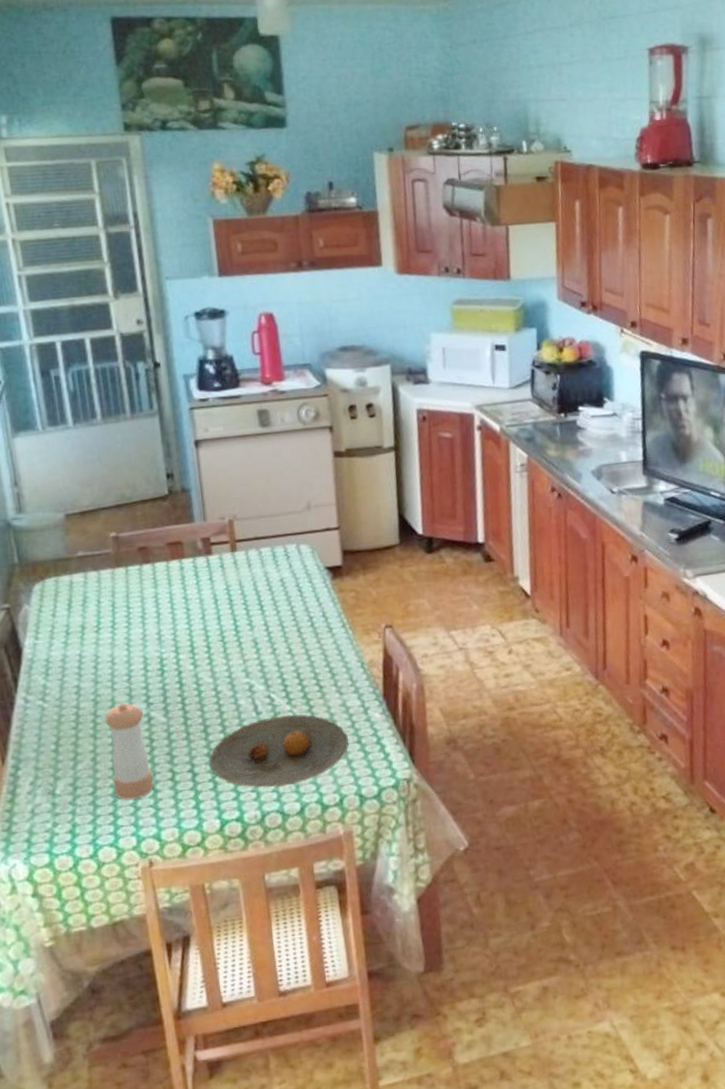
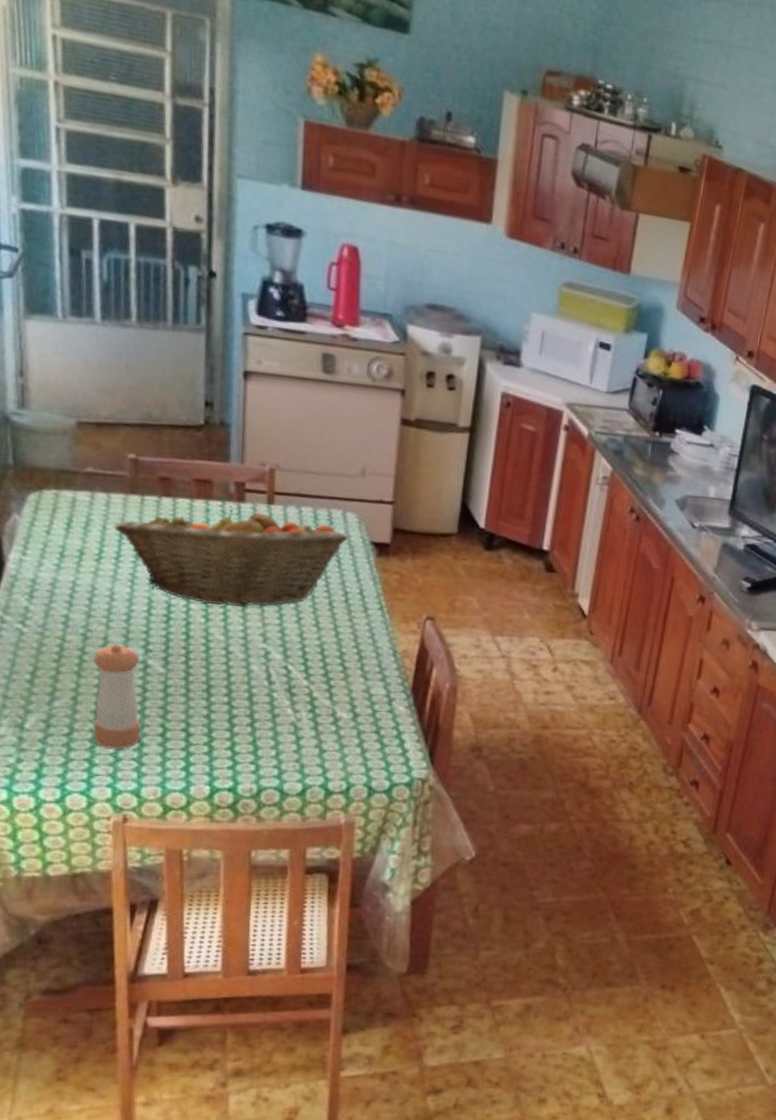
fruit basket: none [106,559,305,652] -> present [114,506,348,608]
plate: present [209,714,349,788] -> none [207,690,366,764]

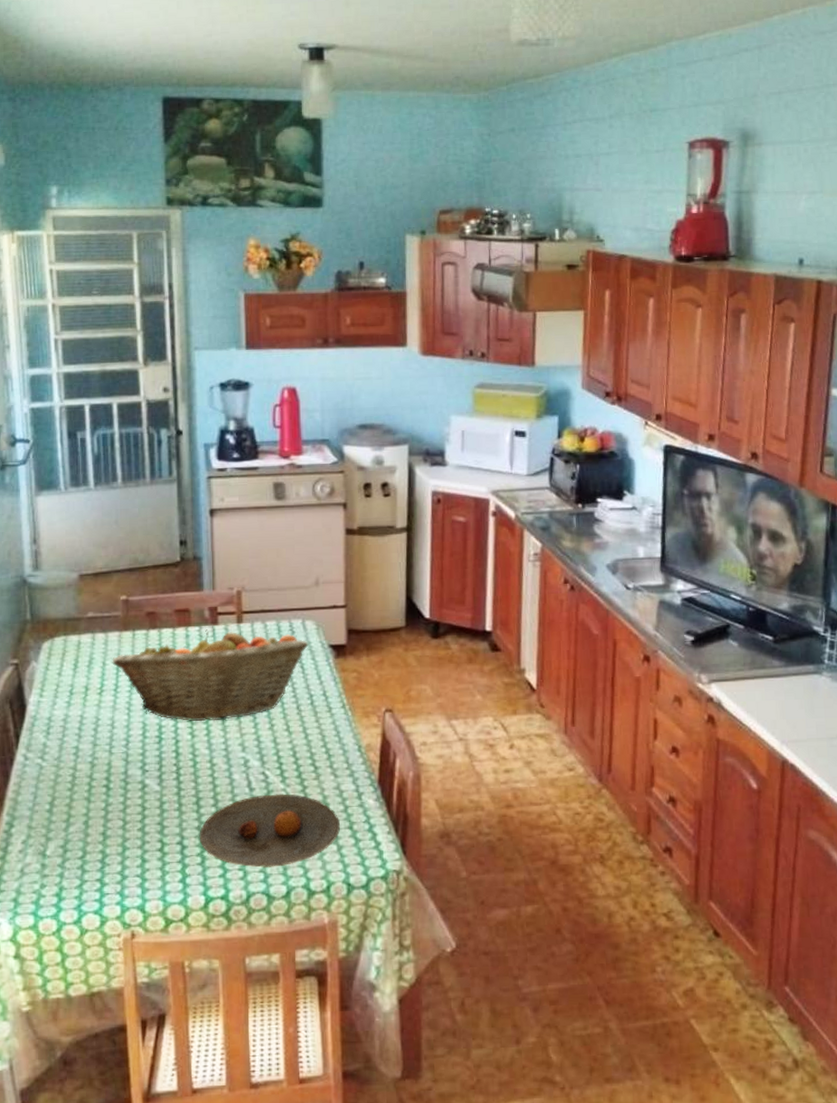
pepper shaker: present [93,644,141,749] -> none [100,768,143,867]
plate: none [207,690,366,764] -> present [199,794,340,868]

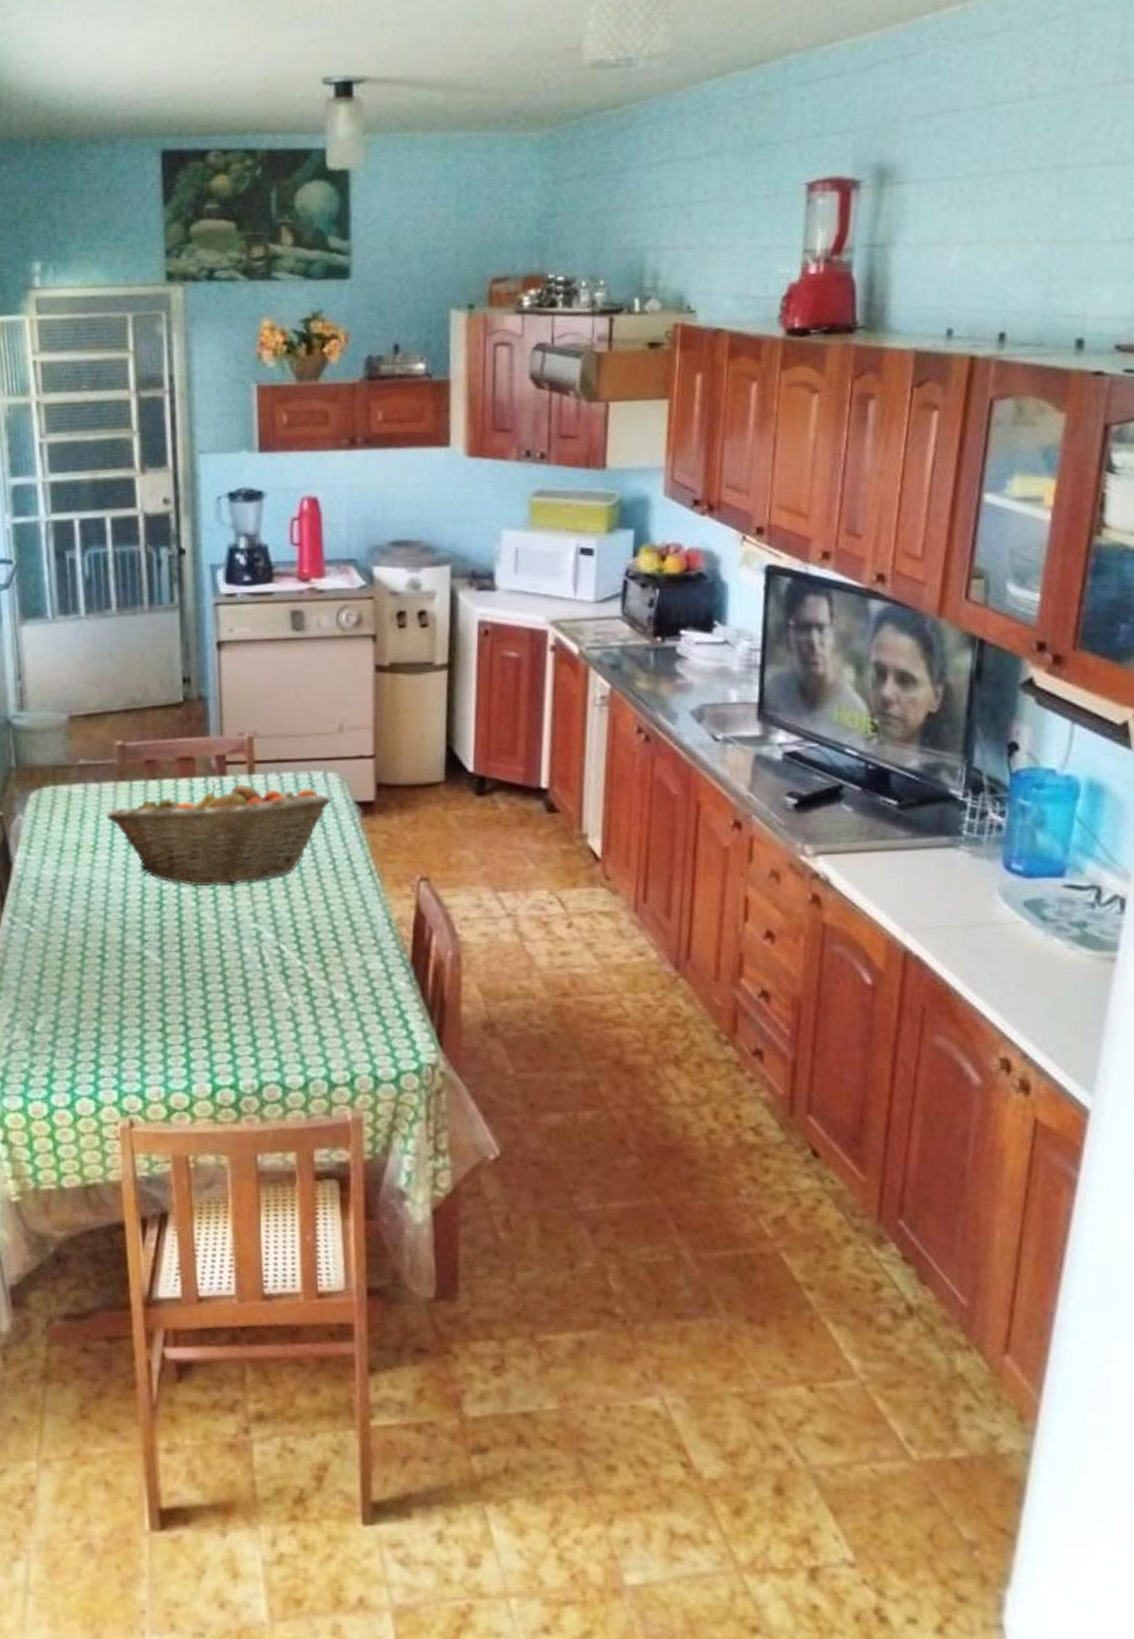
plate: present [199,794,340,868] -> none [205,971,366,1055]

